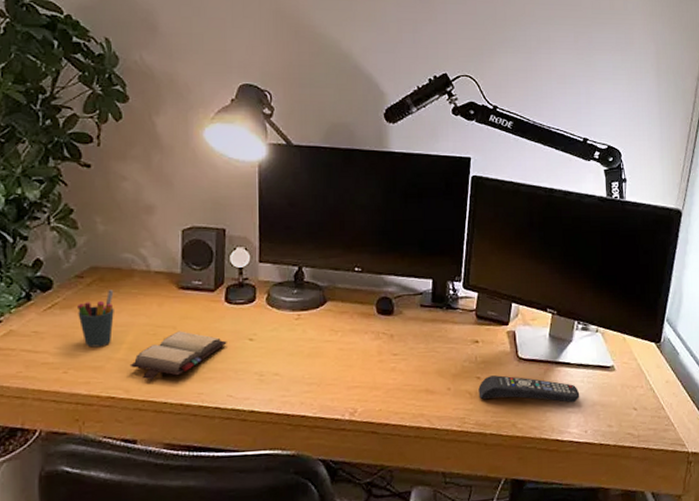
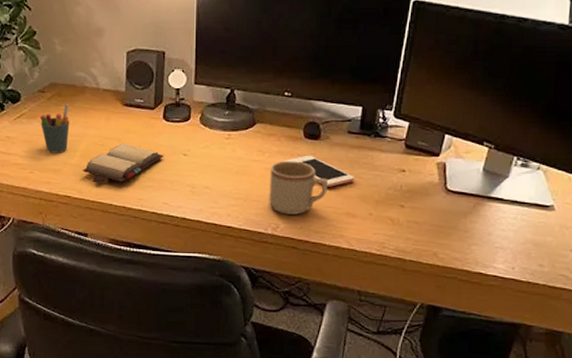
mug: none [344,338,404,397] -> present [269,161,328,215]
cell phone: none [358,331,430,364] -> present [284,155,354,187]
remote control: present [478,375,580,403] -> none [401,205,511,239]

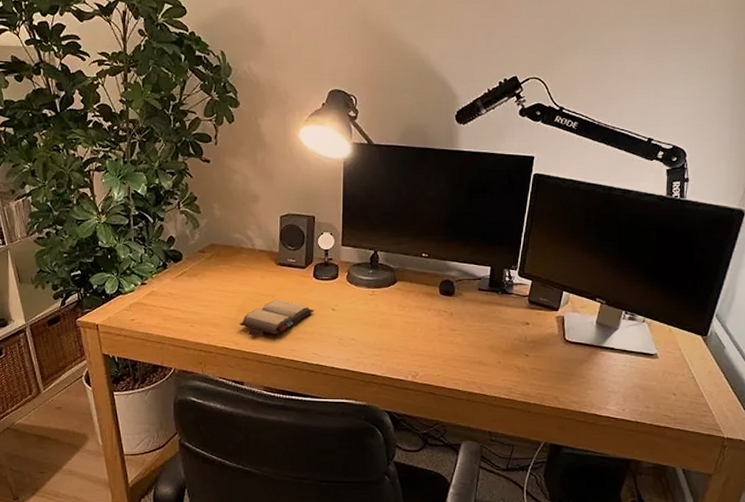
pen holder: present [39,104,70,153] -> none [199,263,227,308]
mug: present [269,161,328,215] -> none [409,315,461,364]
cell phone: present [284,155,354,187] -> none [422,309,484,338]

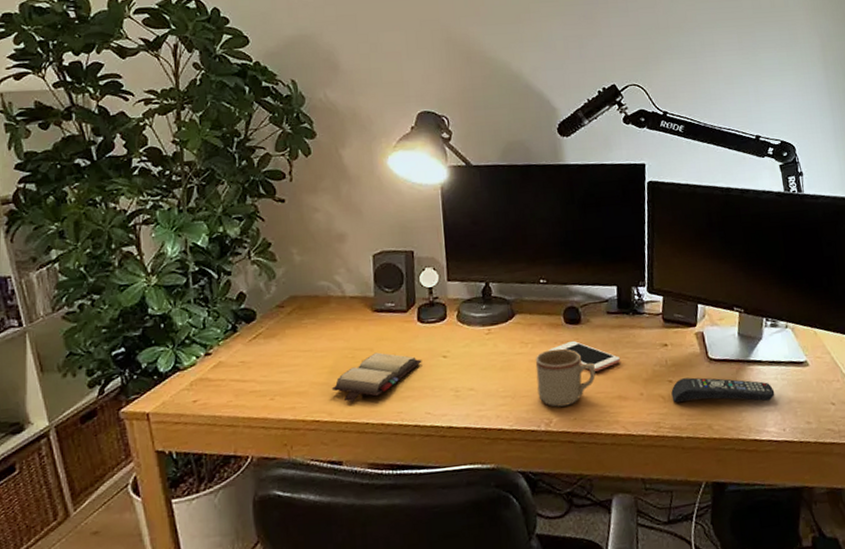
mug: none [409,315,461,364] -> present [535,348,596,407]
cell phone: none [422,309,484,338] -> present [548,340,620,371]
remote control: none [526,354,621,384] -> present [671,377,775,403]

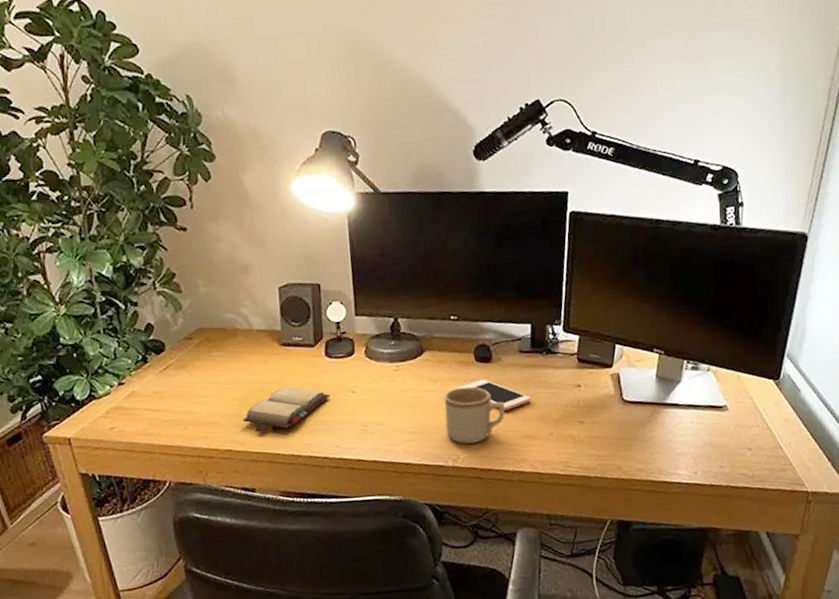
remote control: present [671,377,775,403] -> none [582,419,690,445]

